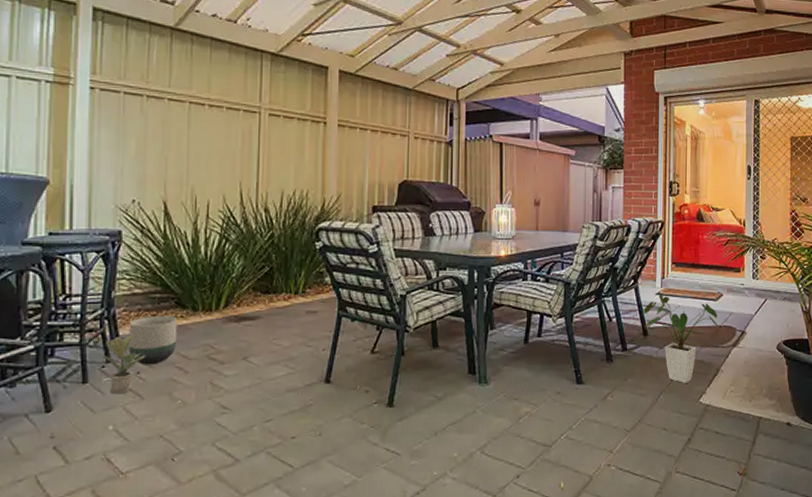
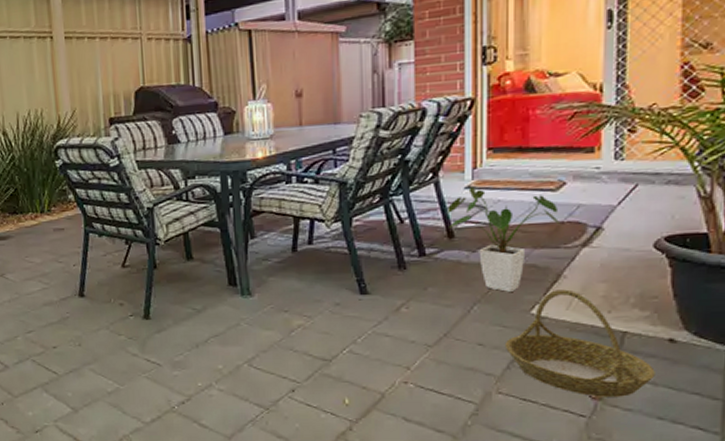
basket: none [681,382,779,473] -> present [504,289,655,397]

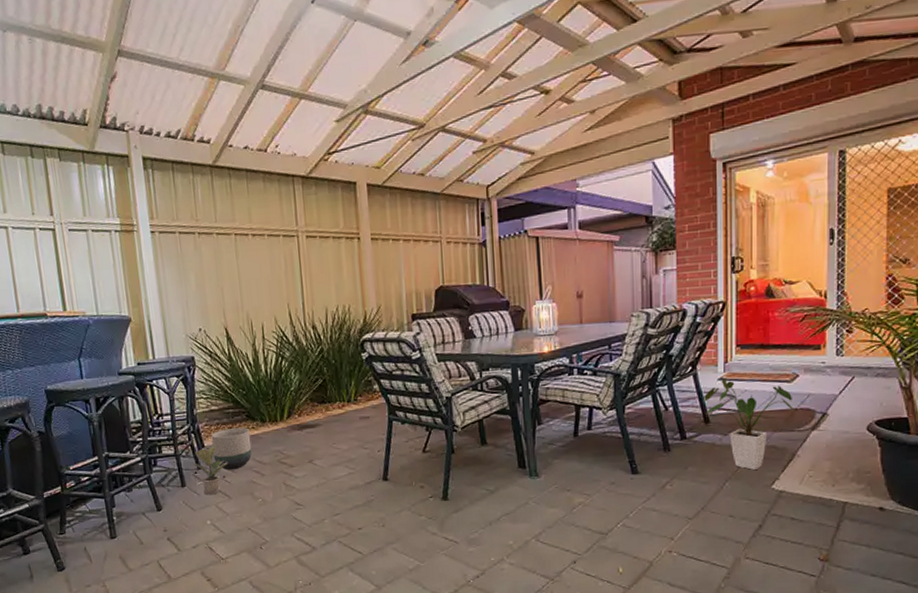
basket: present [504,289,655,397] -> none [751,467,869,559]

